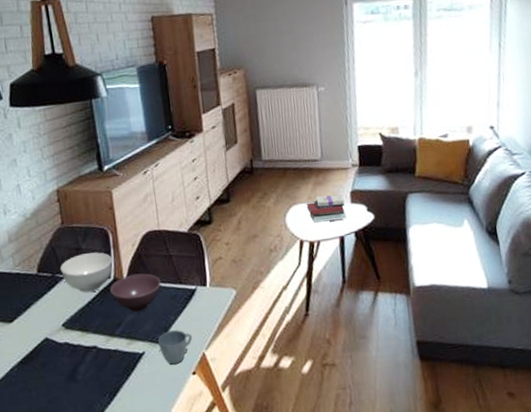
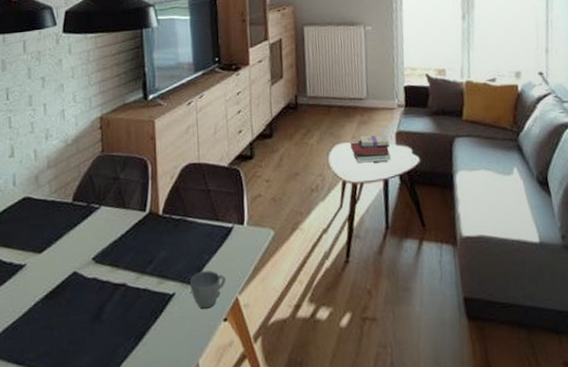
bowl: present [60,252,113,293] -> none [96,183,150,225]
bowl: present [110,273,161,312] -> none [145,208,197,249]

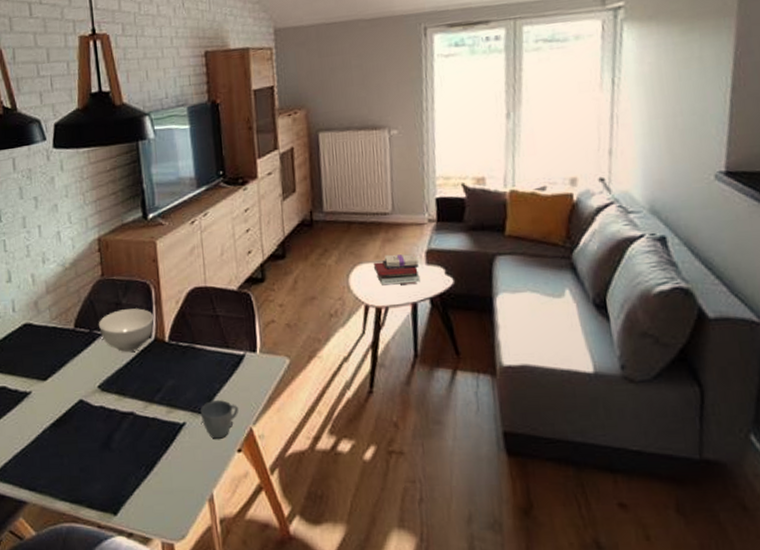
bowl: none [96,183,150,225] -> present [98,308,154,352]

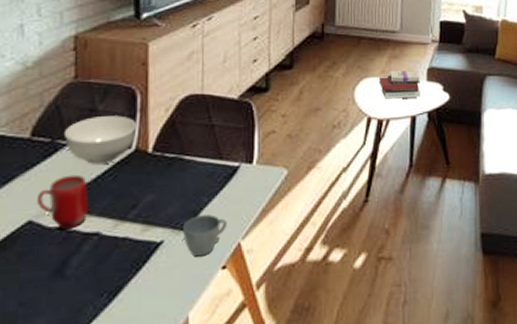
mug: none [84,361,123,408] -> present [37,174,89,229]

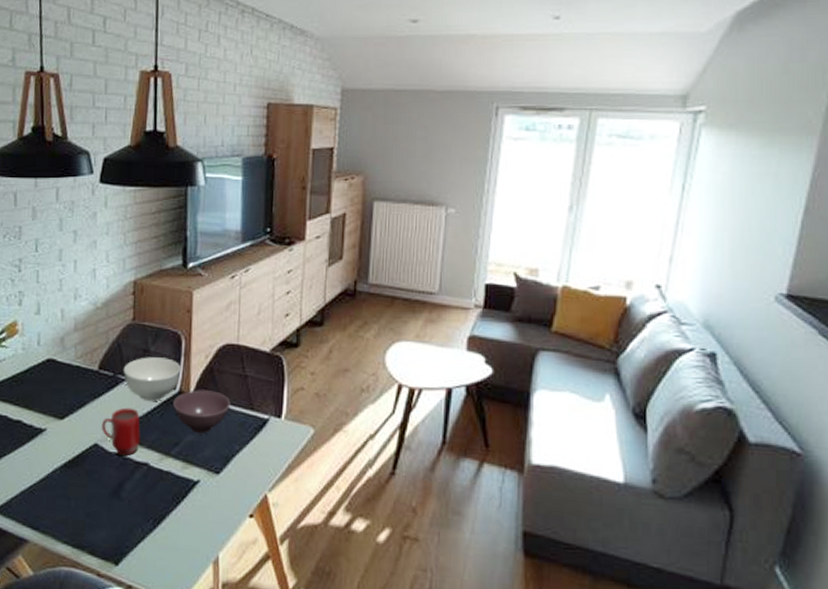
bowl: none [129,144,197,191] -> present [173,390,231,433]
cup: present [183,215,227,257] -> none [217,461,255,502]
books: present [378,70,420,99] -> none [412,335,459,370]

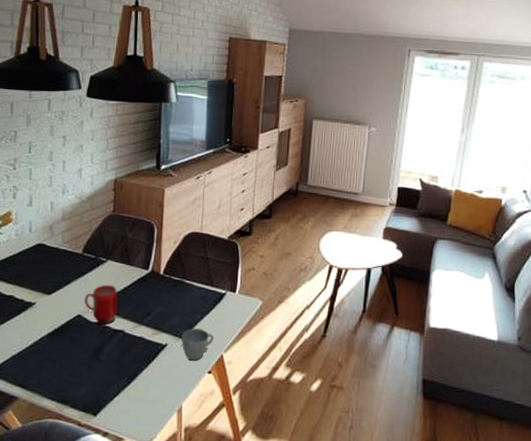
bowl: present [123,357,182,401] -> none [104,242,154,279]
bowl: present [173,390,231,433] -> none [146,270,195,305]
cup: none [217,461,255,502] -> present [181,328,214,361]

